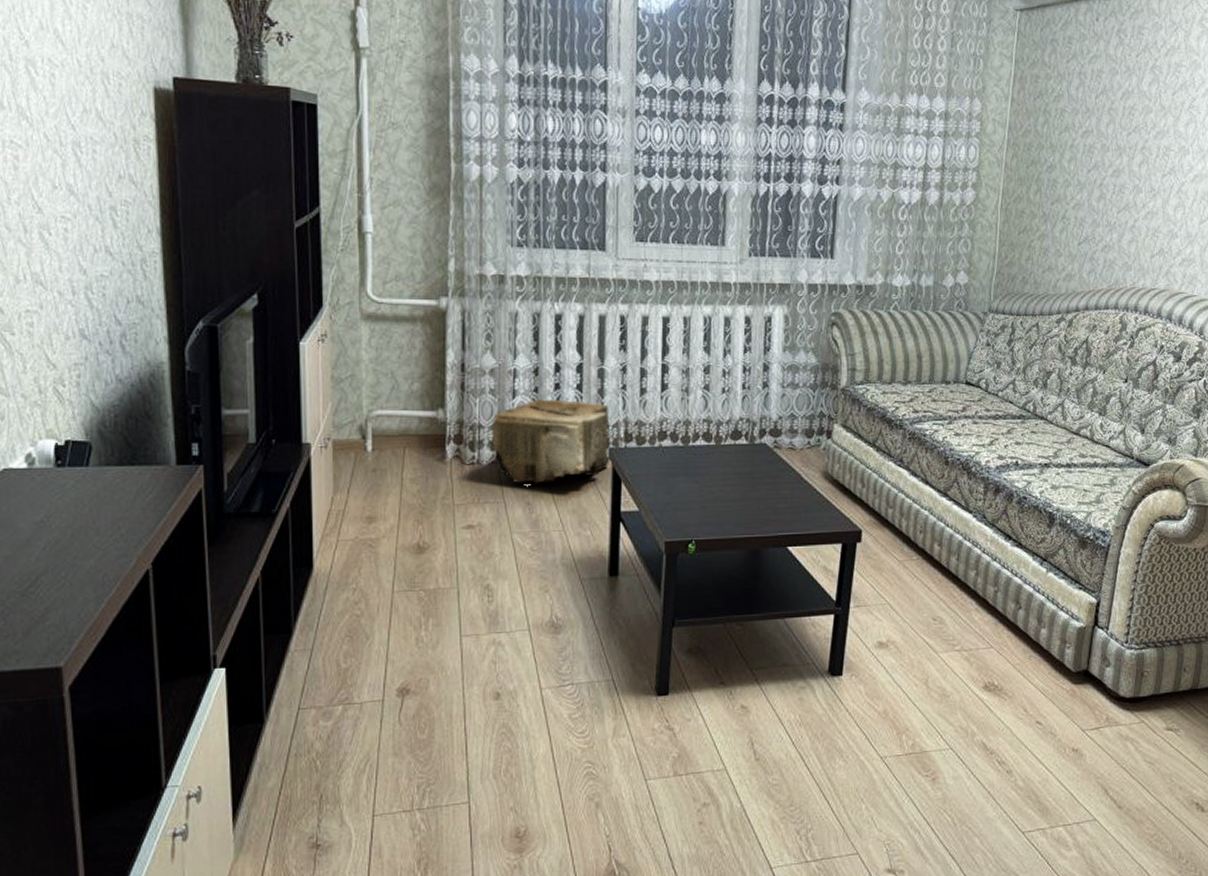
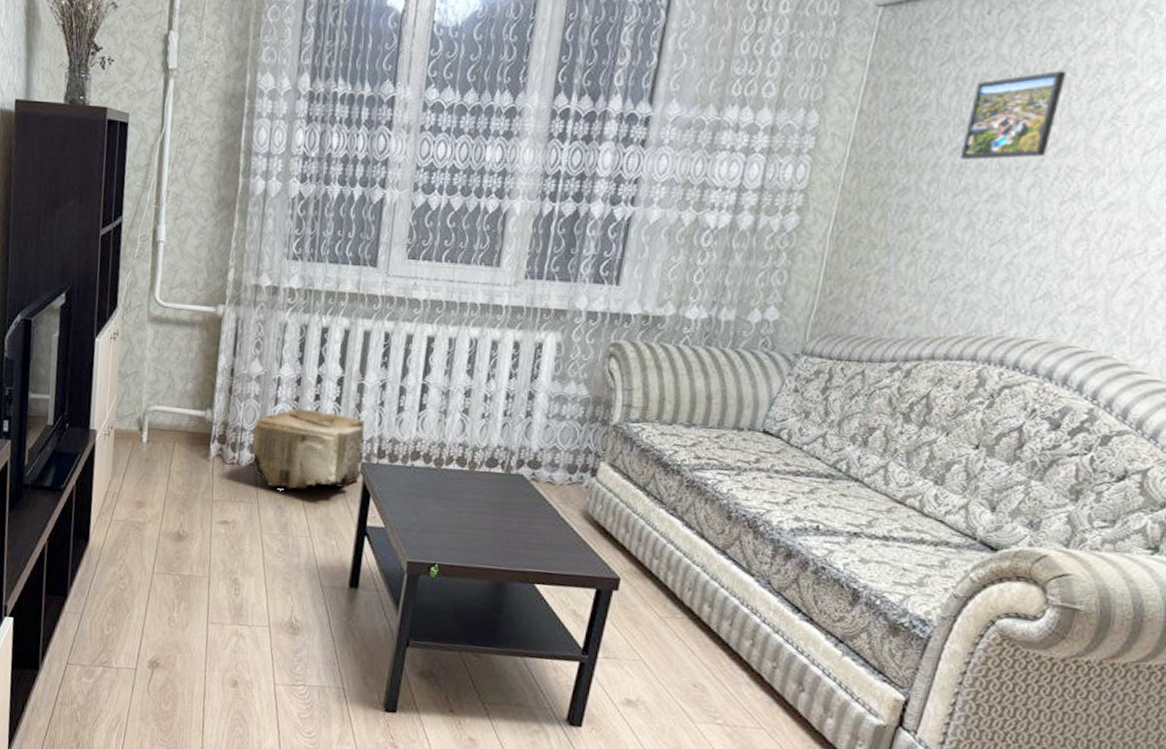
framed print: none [1089,69,1156,141] -> present [960,71,1067,160]

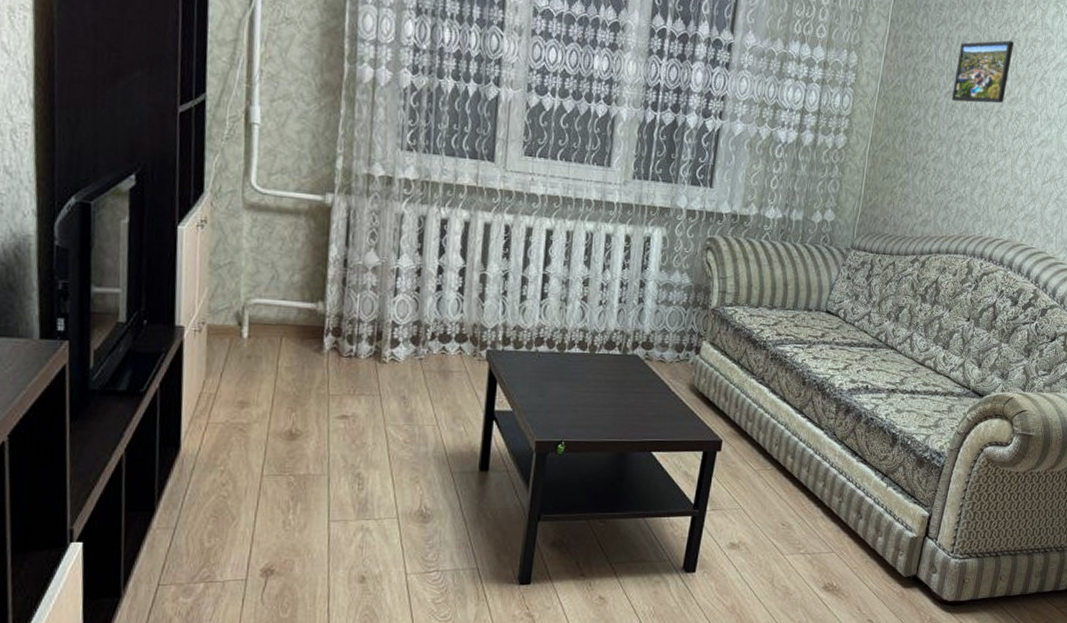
pouf: present [252,408,365,490] -> none [371,299,489,380]

